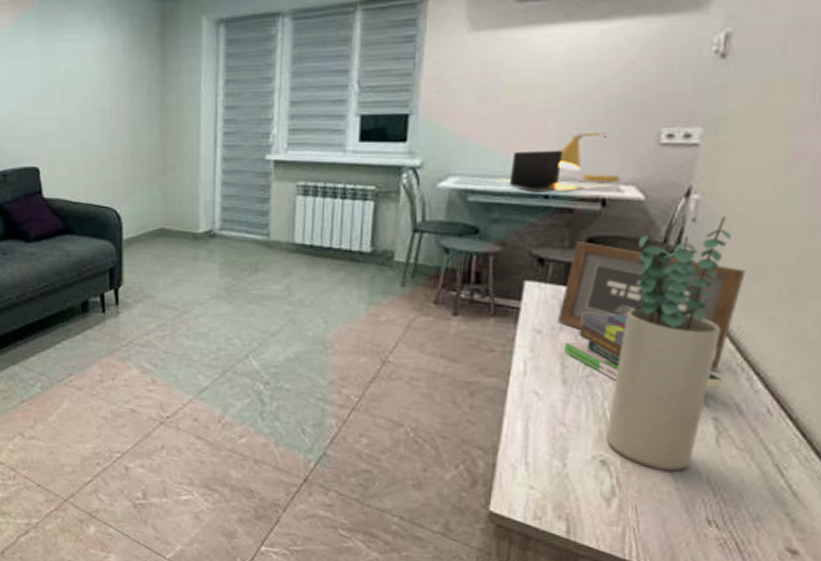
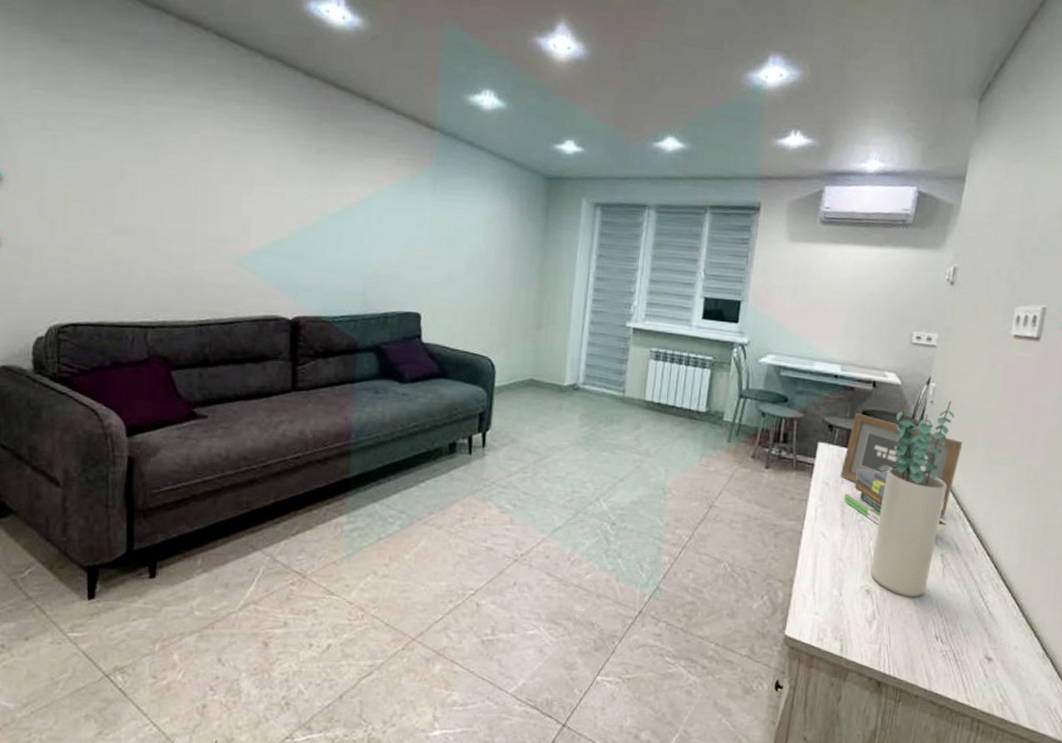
laptop computer: present [509,150,586,193] -> none [810,339,863,374]
table lamp: present [559,131,621,182] -> none [846,328,886,369]

